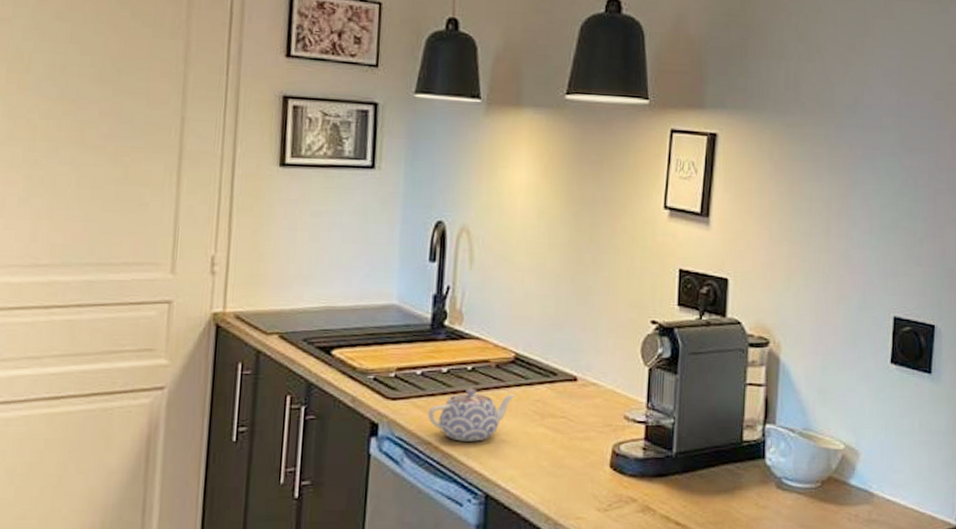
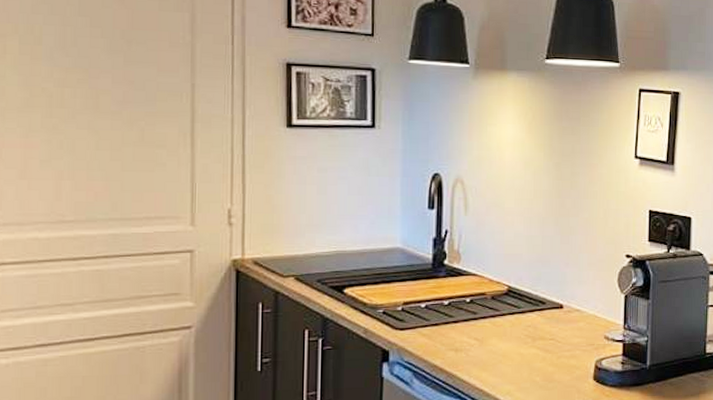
teapot: present [427,388,516,442] -> none [432,317,510,363]

